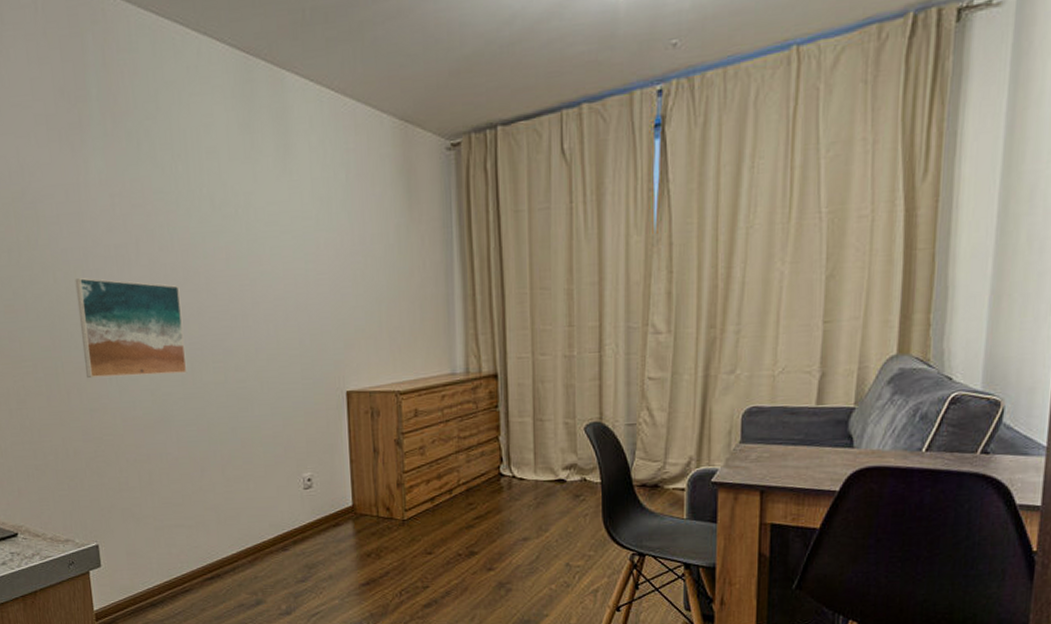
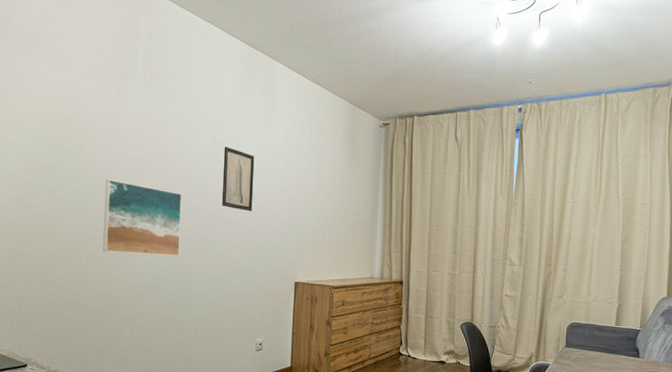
wall art: none [227,209,277,300] -> present [221,146,255,212]

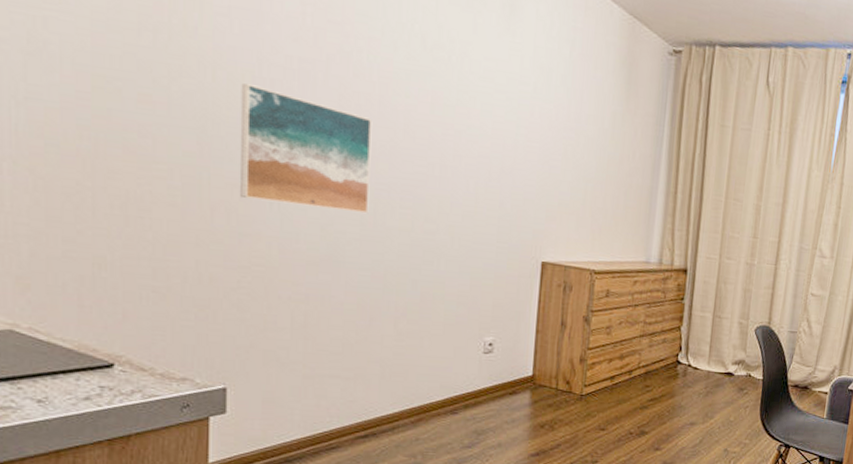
wall art: present [221,146,255,212] -> none [434,54,487,157]

